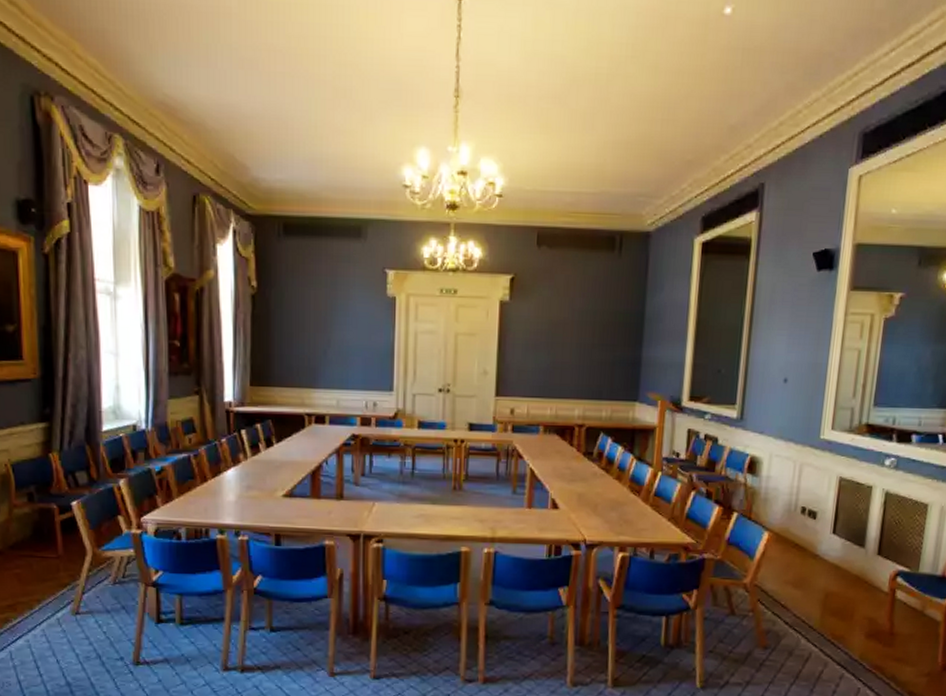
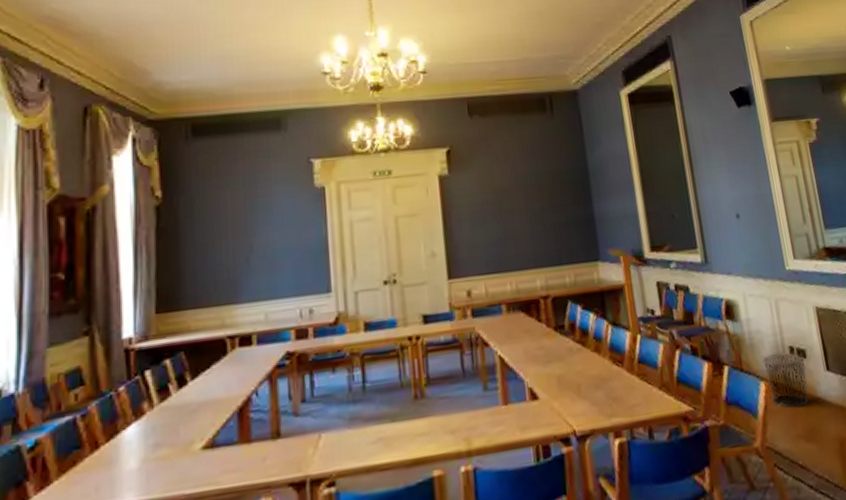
waste bin: none [772,511,814,559] -> present [763,352,810,408]

